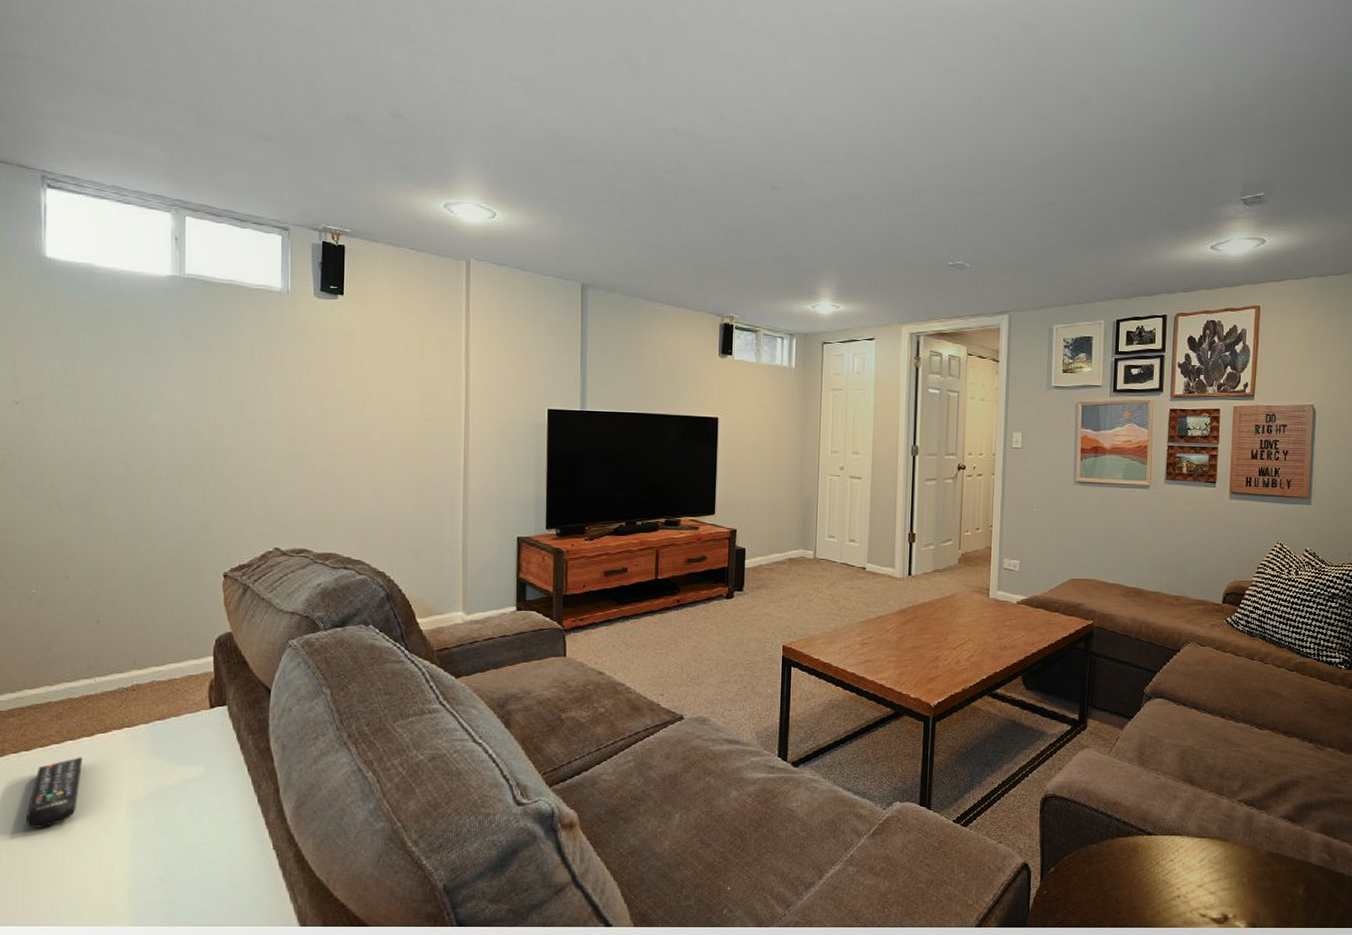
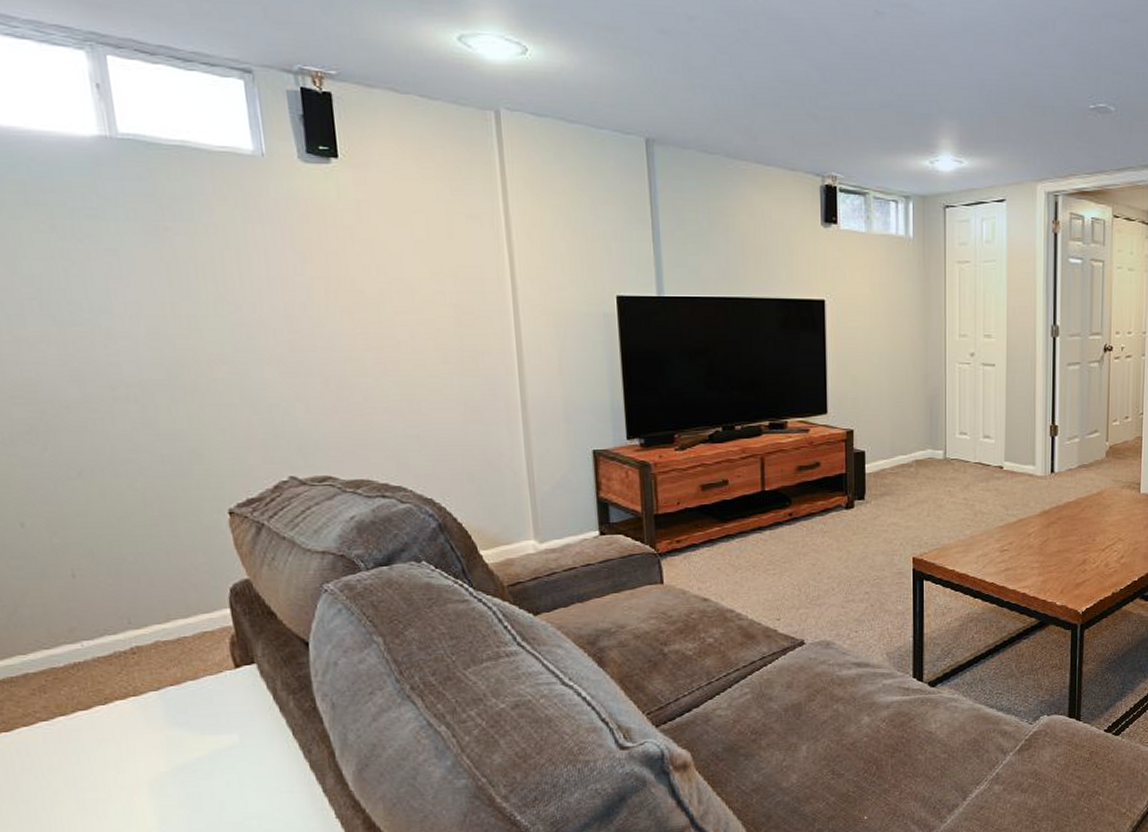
remote control: present [26,757,83,828] -> none [20,734,84,818]

